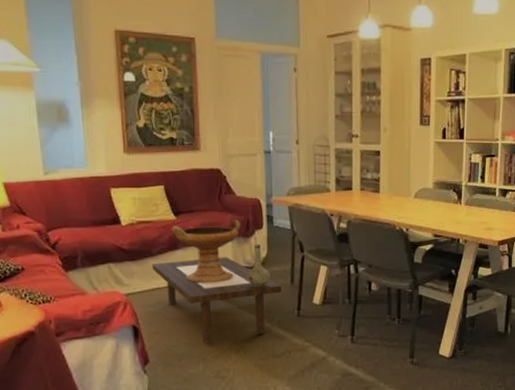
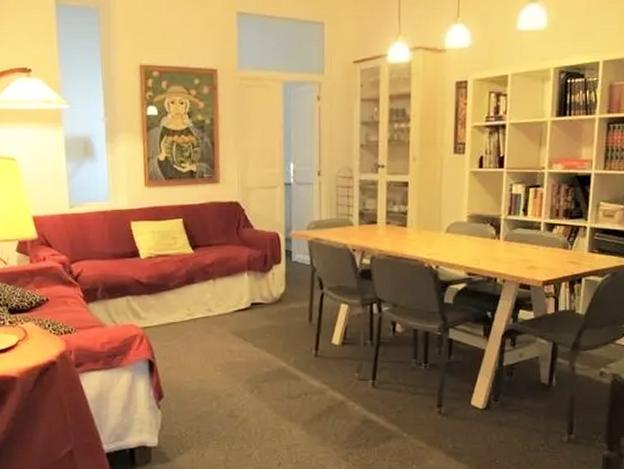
coffee table: present [152,257,281,342] -> none [168,292,299,379]
decorative bowl: present [171,220,241,282] -> none [189,254,258,318]
vase: present [247,245,270,287] -> none [263,280,288,325]

